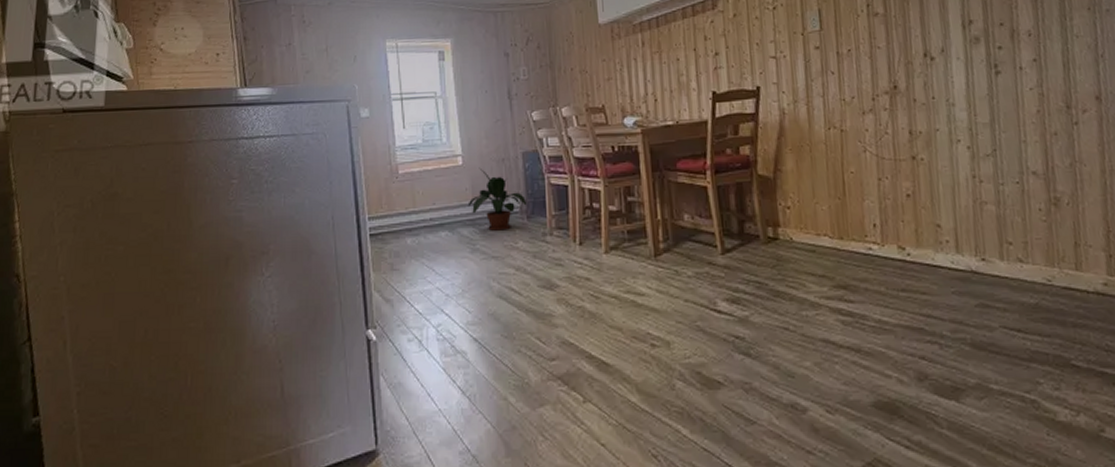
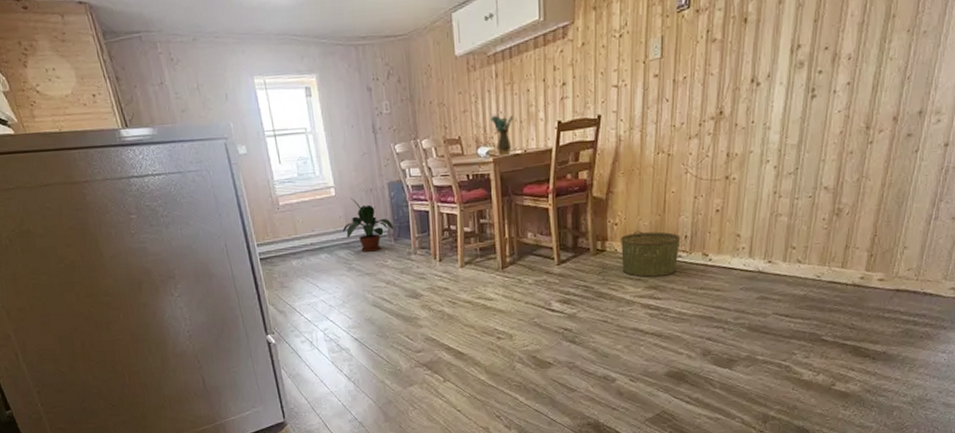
vase: none [638,82,663,127] -> present [491,113,514,156]
basket: none [796,216,869,274] -> present [621,230,681,278]

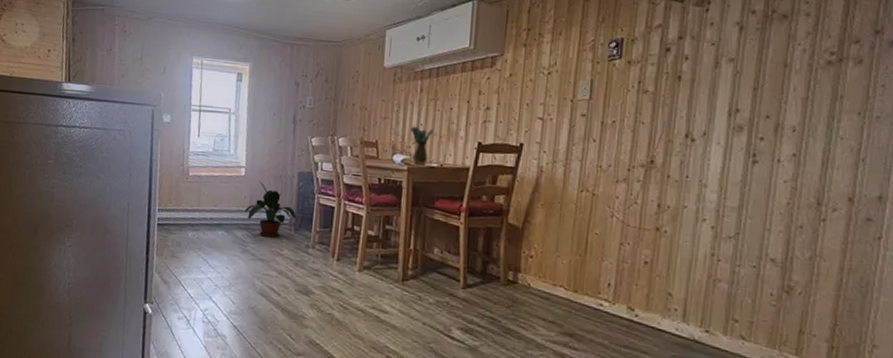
basket: present [621,230,681,278] -> none [534,267,603,325]

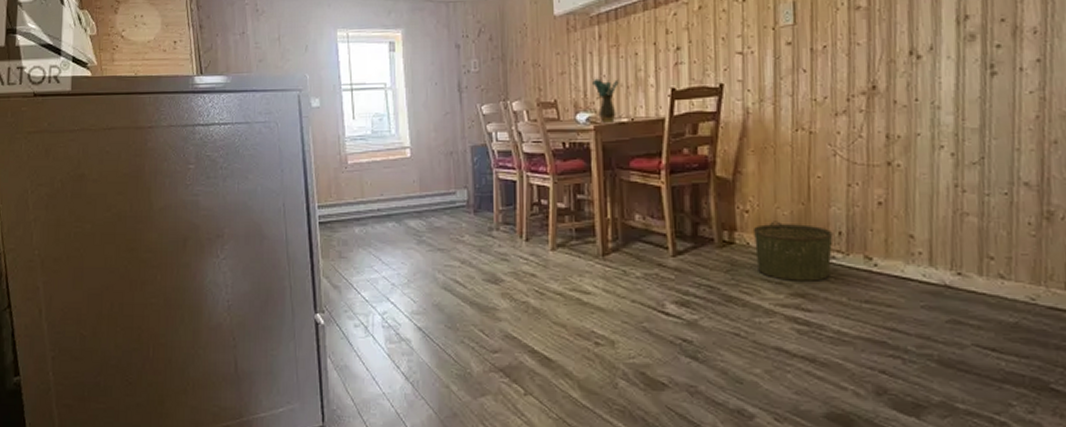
potted plant: present [244,180,297,238] -> none [415,160,475,223]
basket: none [534,267,603,325] -> present [754,221,834,281]

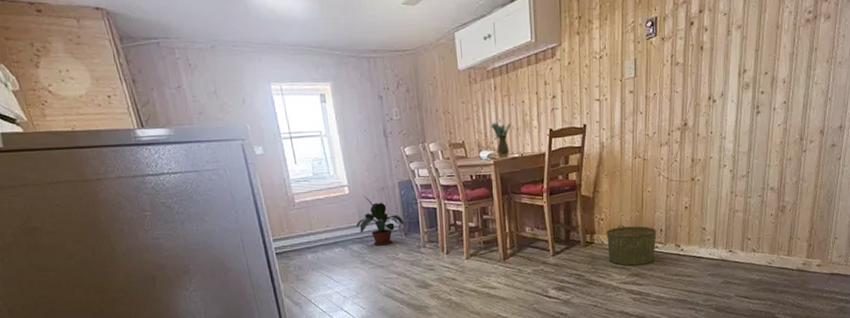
potted plant: none [415,160,475,223] -> present [356,195,405,246]

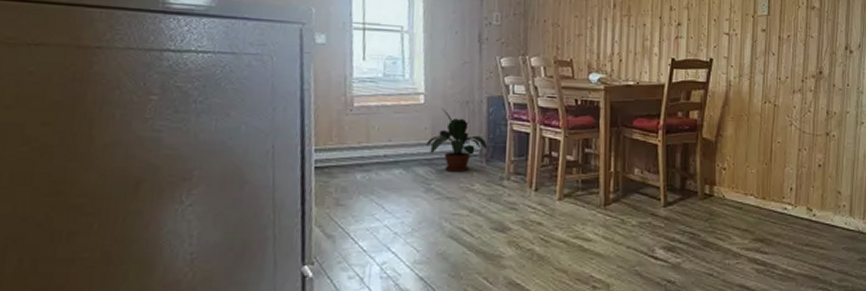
vase: present [491,121,511,159] -> none [605,42,628,86]
basket: present [607,225,657,266] -> none [729,177,787,229]

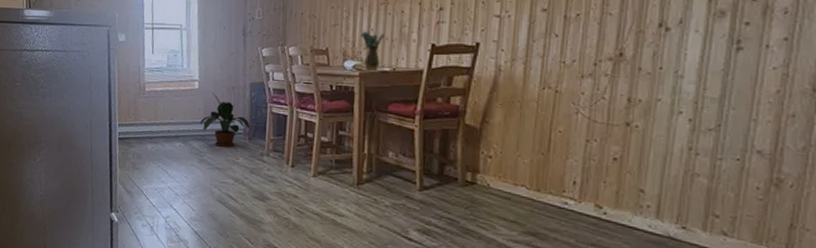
vase: none [605,42,628,86] -> present [361,30,385,72]

